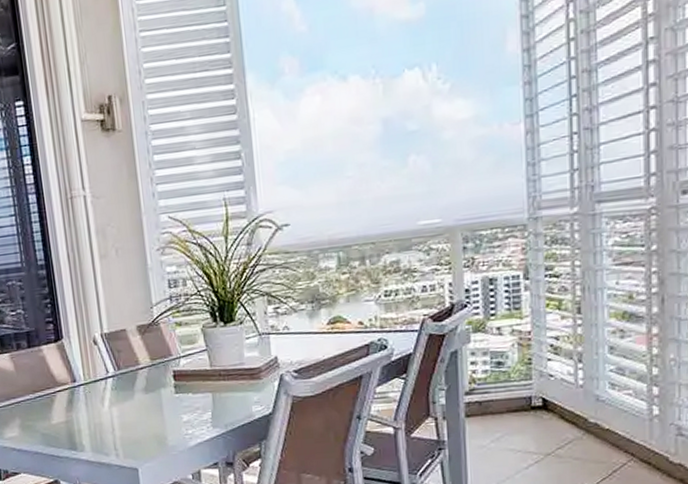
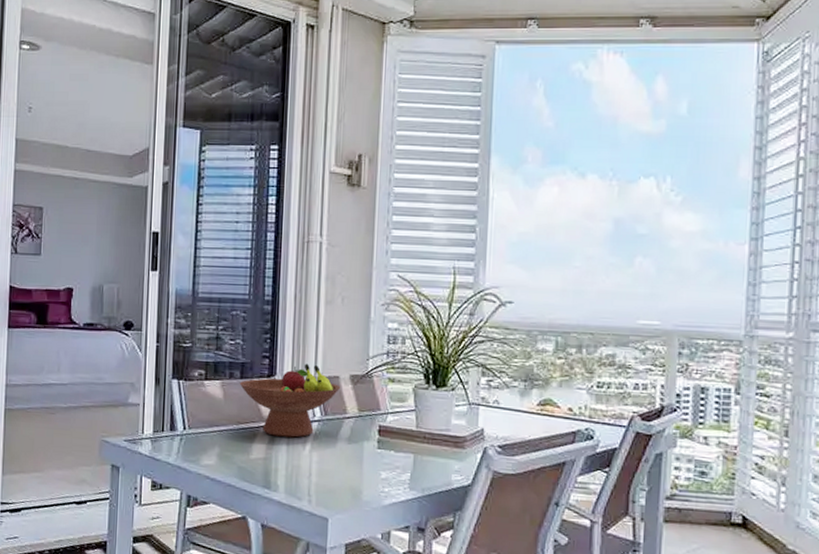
fruit bowl: none [27,322,130,399] -> present [239,363,341,438]

